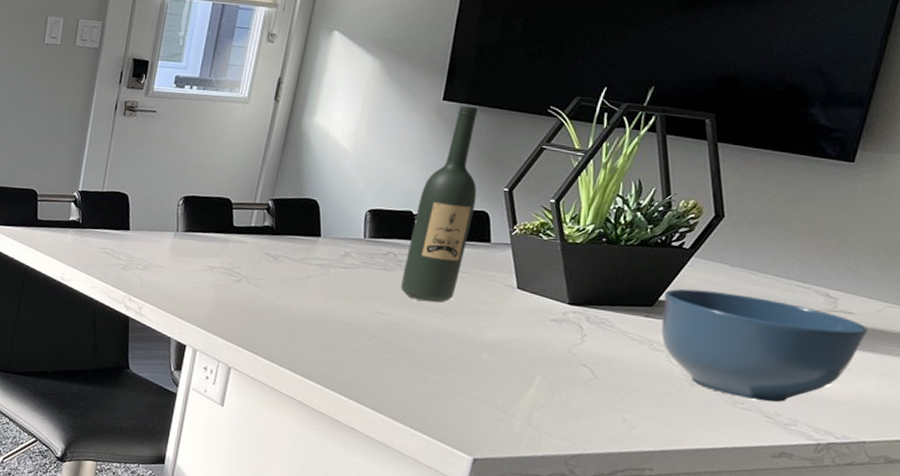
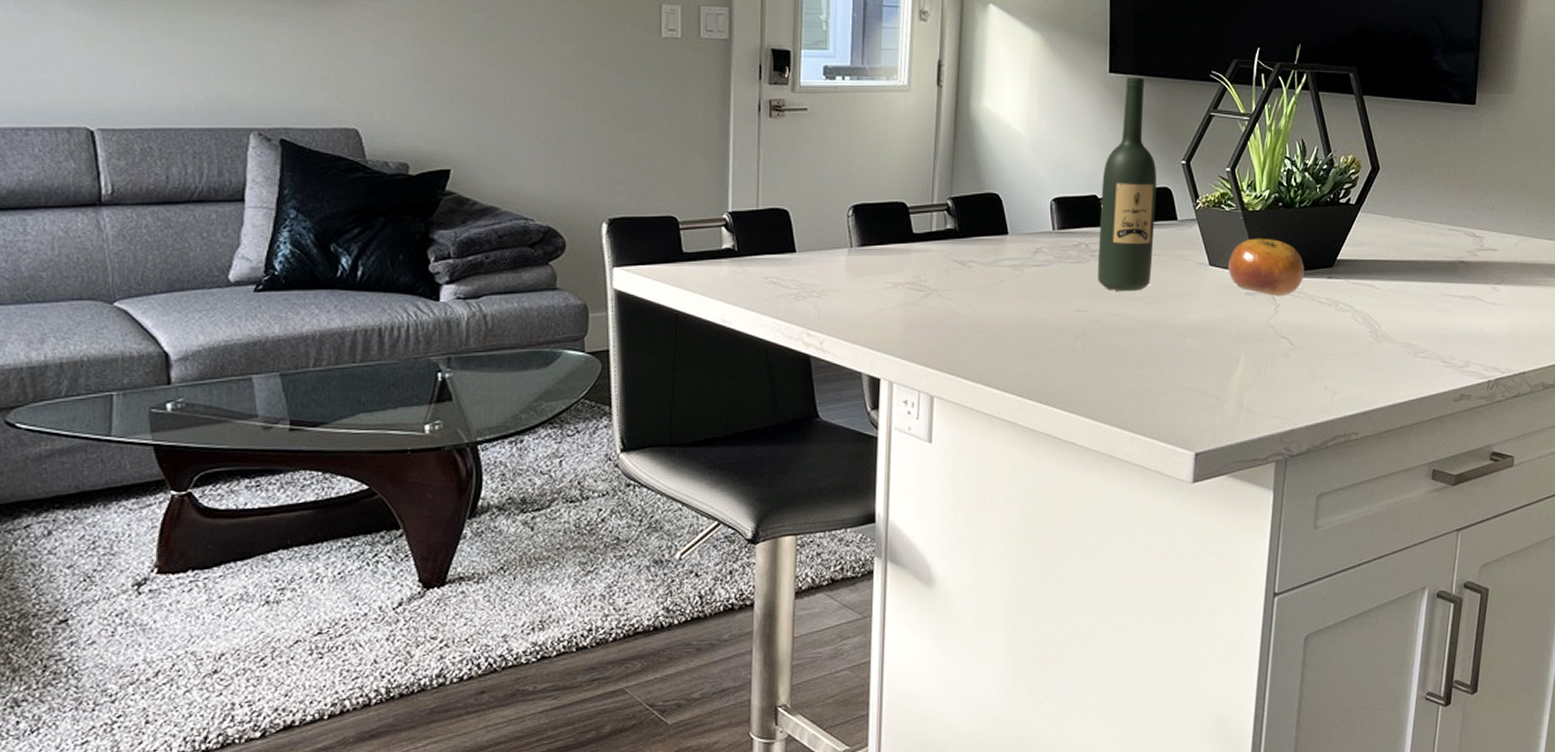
fruit: none [536,268,621,328] -> present [1227,238,1304,297]
bowl: present [661,288,868,402] -> none [1342,244,1510,347]

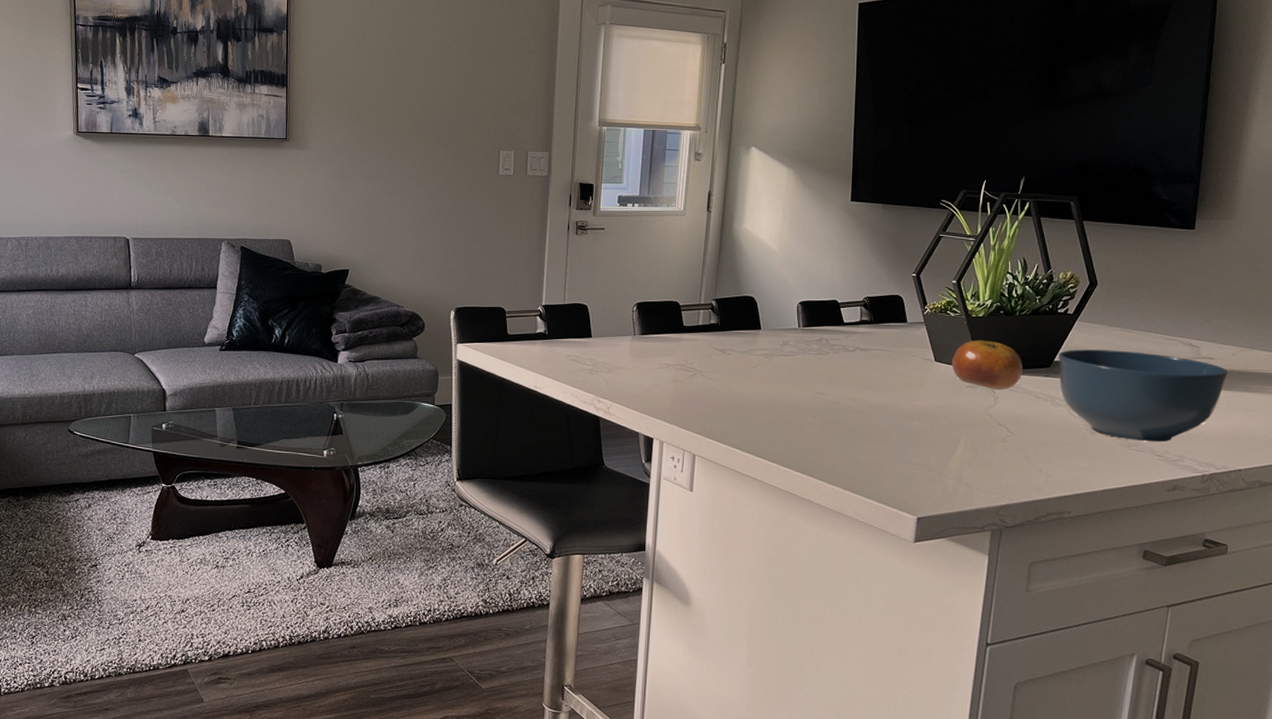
wine bottle: present [1097,77,1157,292] -> none [835,205,889,380]
bowl: none [1342,244,1510,347] -> present [1059,349,1228,442]

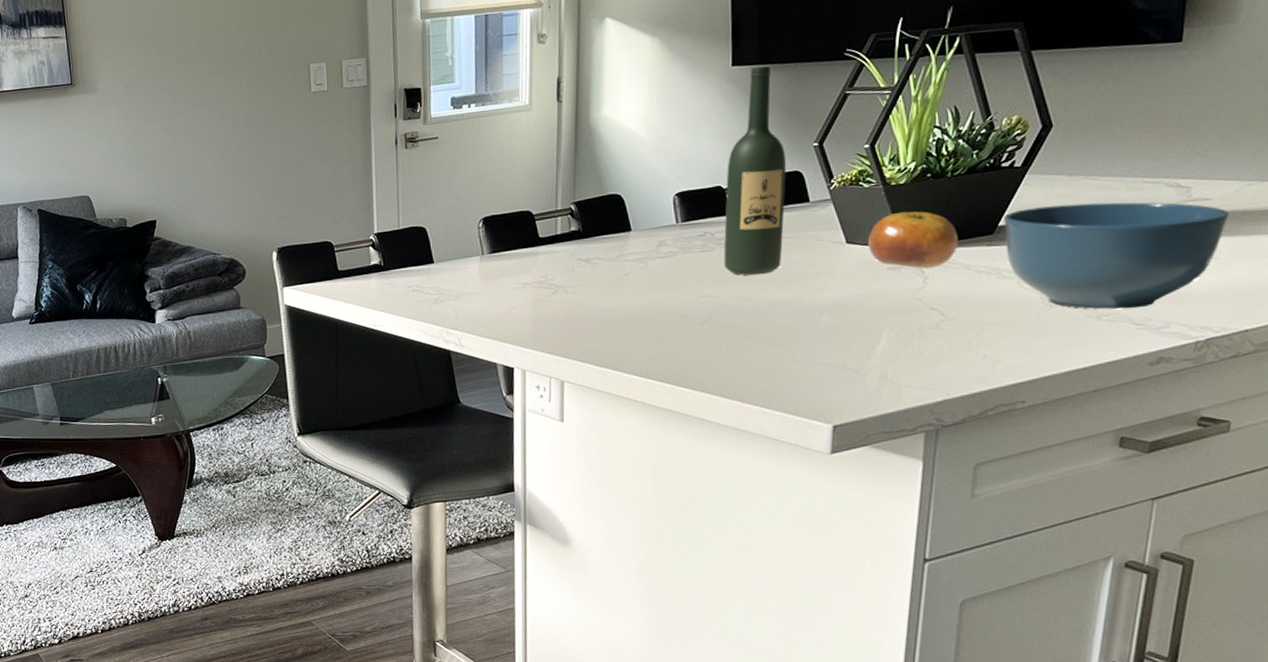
wine bottle: none [835,205,889,380] -> present [723,66,786,276]

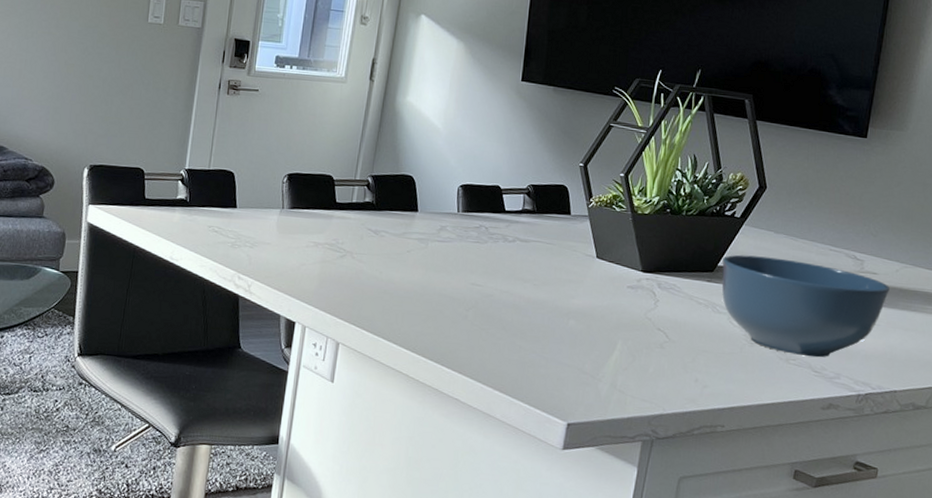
wine bottle: present [723,66,786,276] -> none [493,86,556,274]
fruit: present [867,211,958,269] -> none [613,238,686,294]

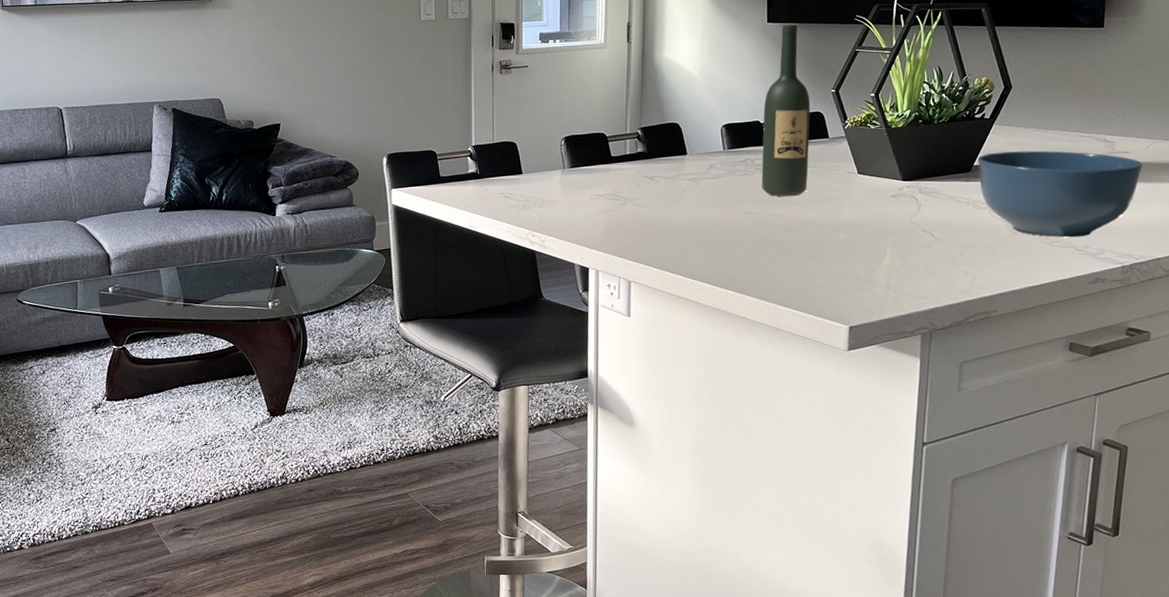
wine bottle: none [493,86,556,274] -> present [761,25,811,197]

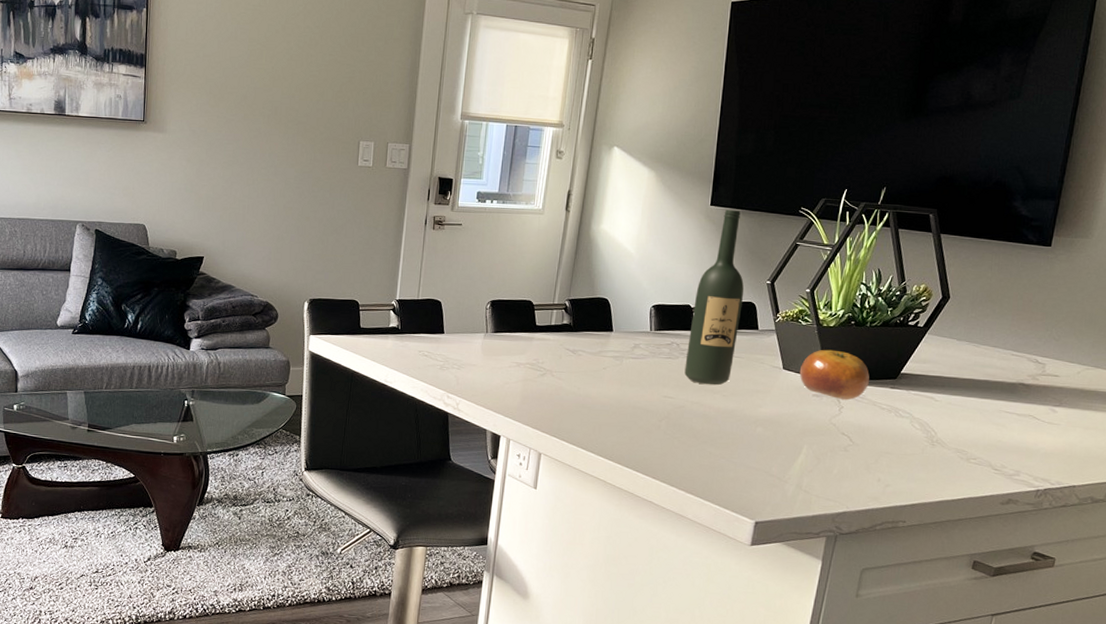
fruit: none [874,150,944,198] -> present [799,349,870,401]
bowl: present [978,150,1142,238] -> none [904,362,1071,457]

